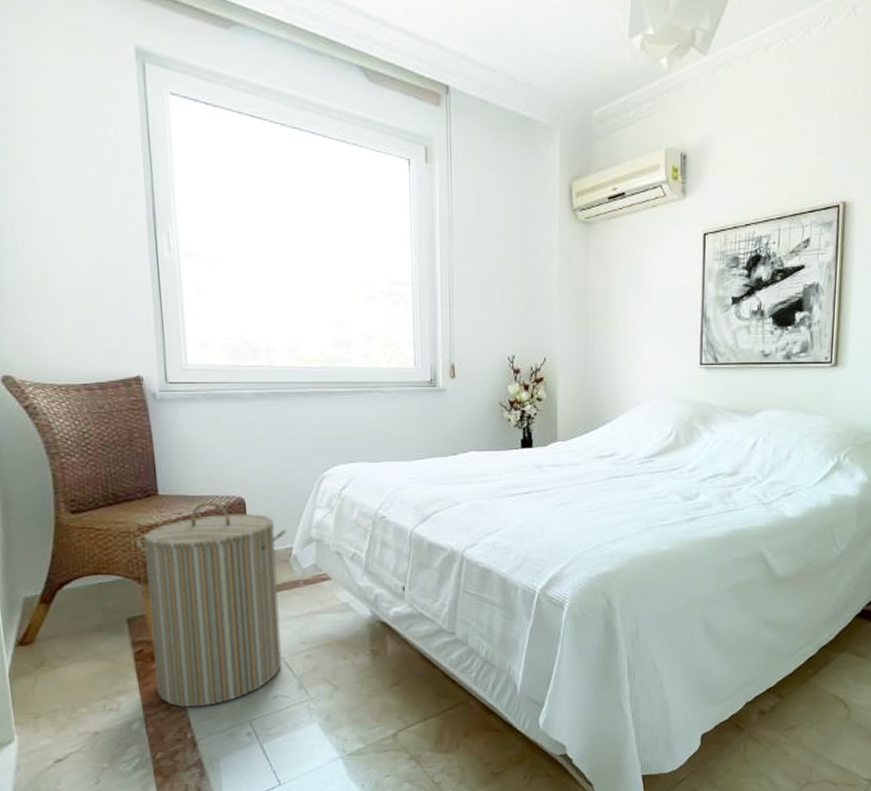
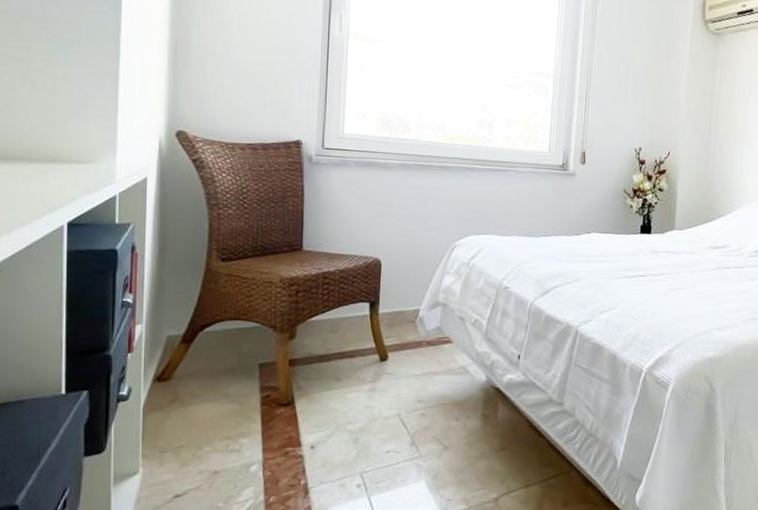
laundry hamper: present [136,502,286,708] -> none [277,260,416,455]

